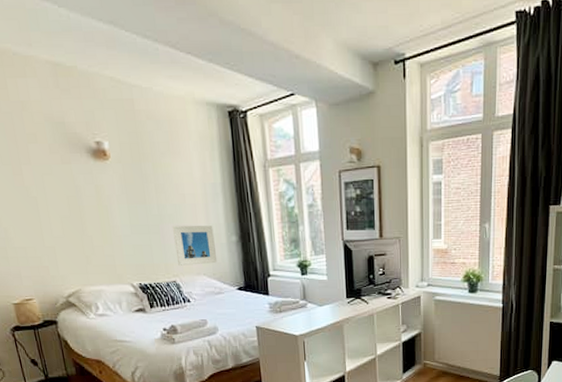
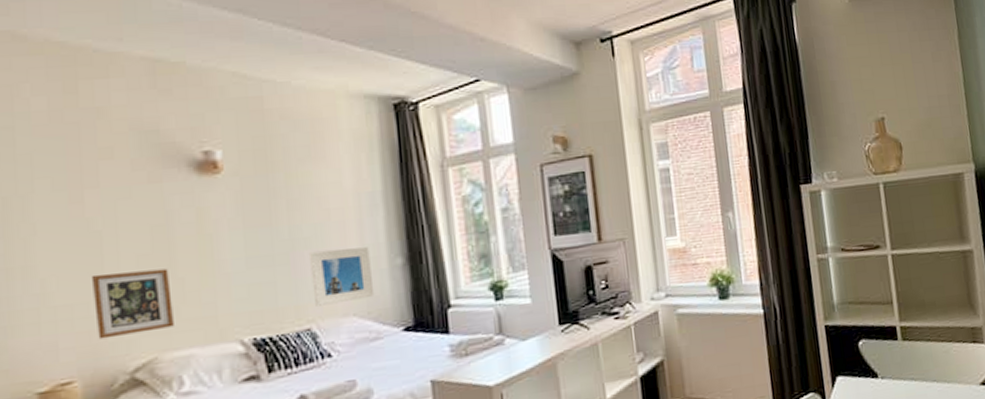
picture frame: none [34,228,89,273] -> present [90,268,174,340]

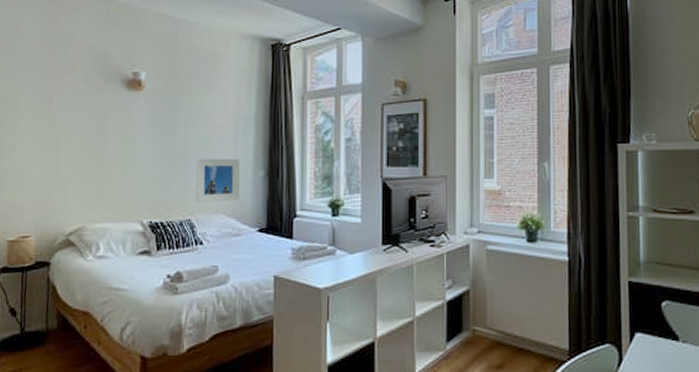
picture frame: present [90,268,174,340] -> none [49,158,100,207]

